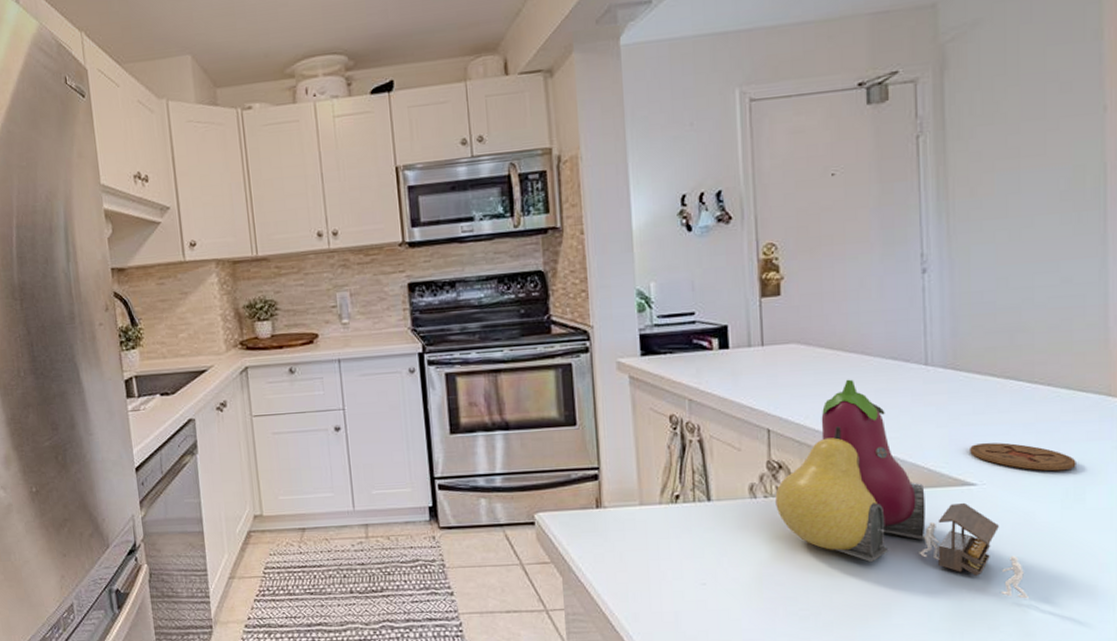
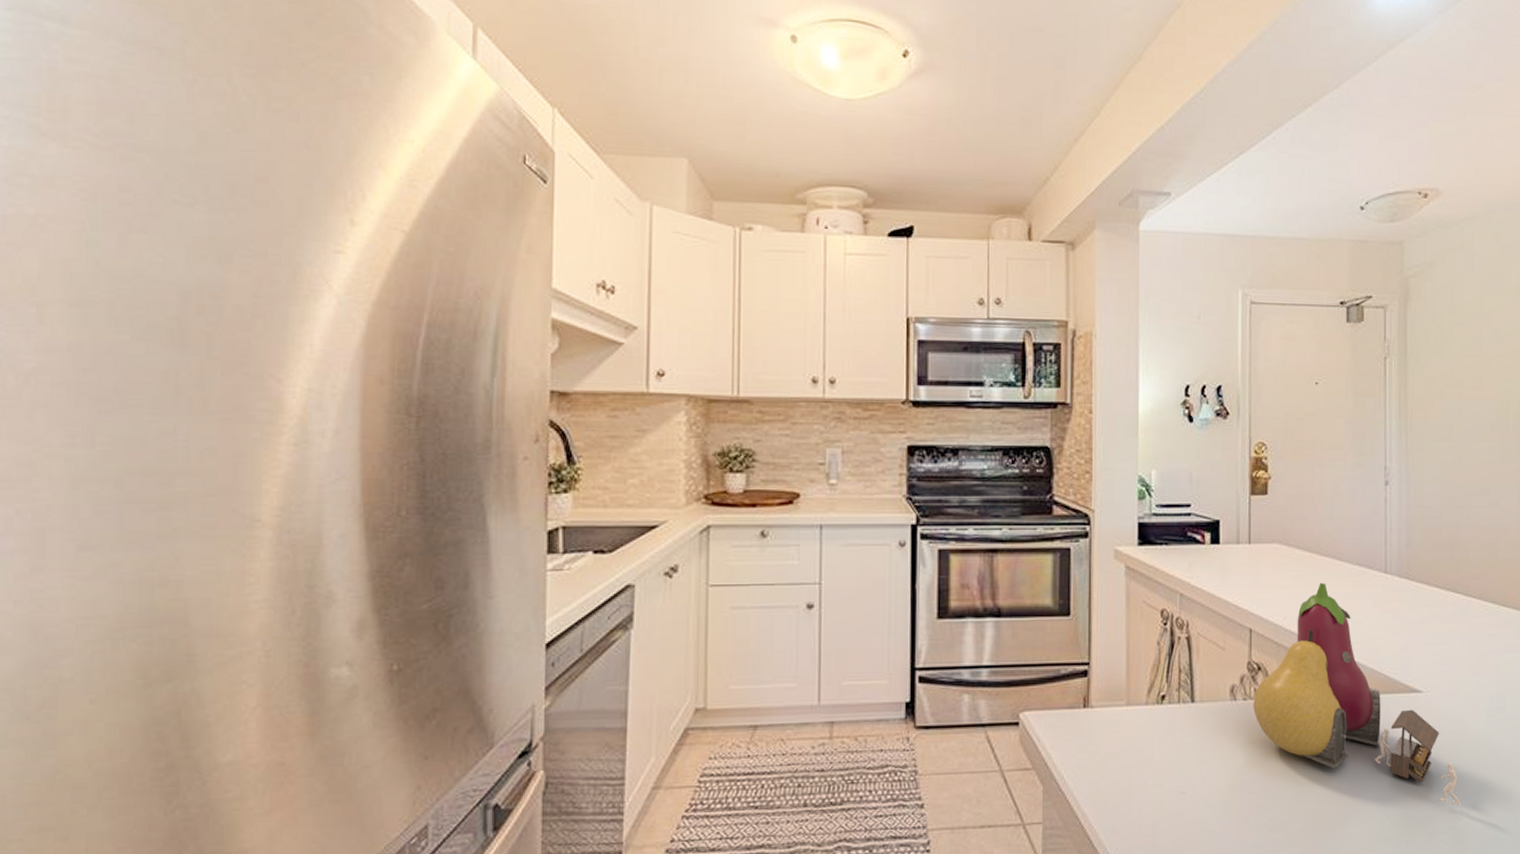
coaster: present [970,442,1076,471] -> none [1418,651,1499,681]

